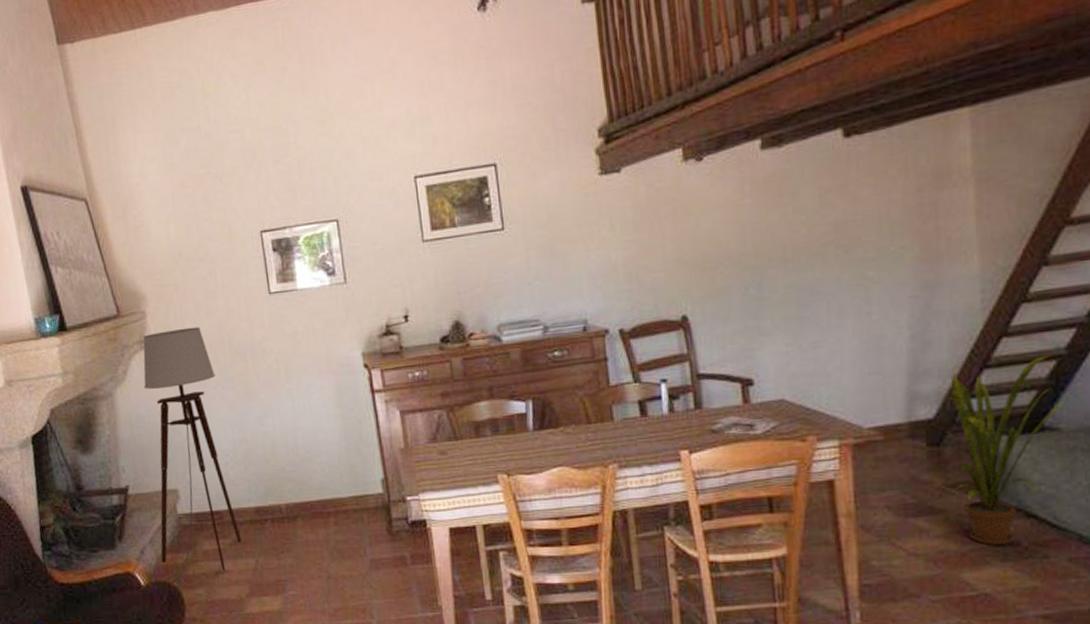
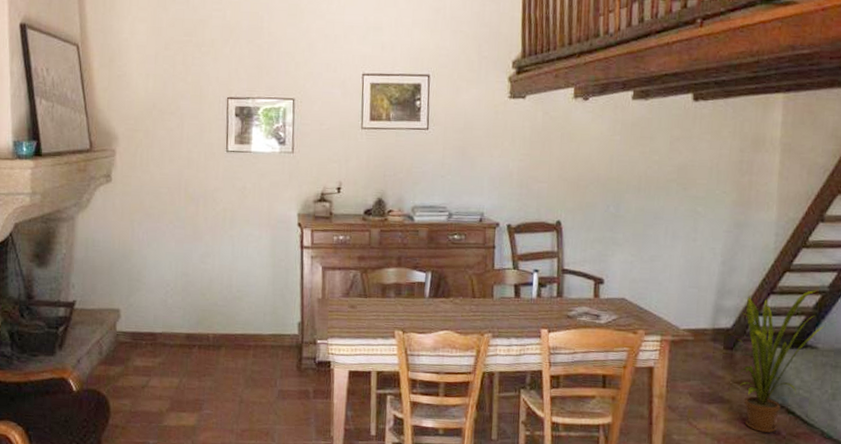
floor lamp: present [143,326,242,585] -> none [95,169,170,394]

